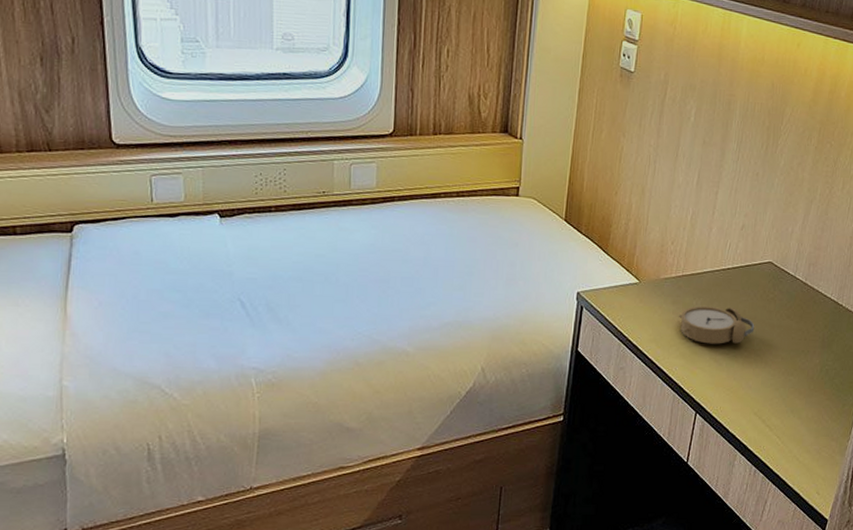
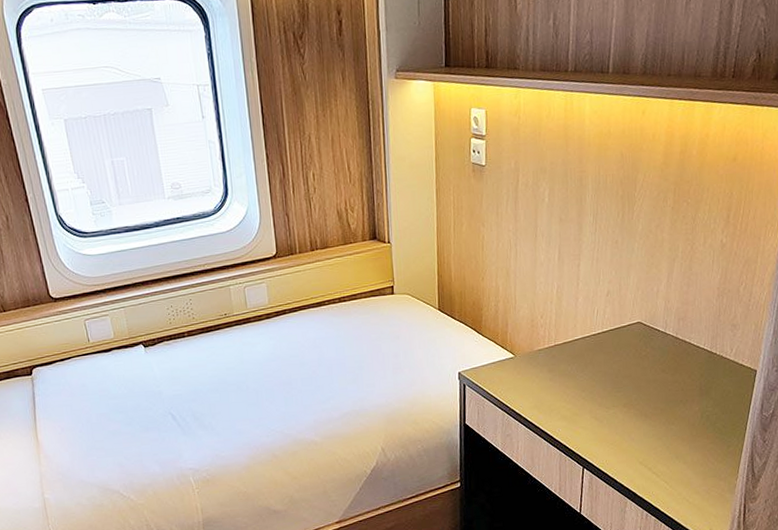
alarm clock: present [678,305,755,344] -> none [555,369,631,405]

